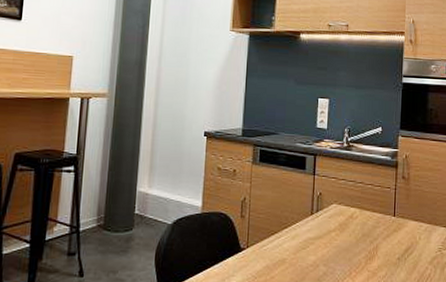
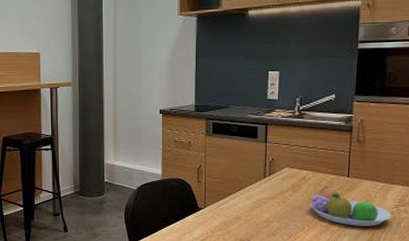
fruit bowl: none [357,227,435,272] -> present [310,187,392,226]

